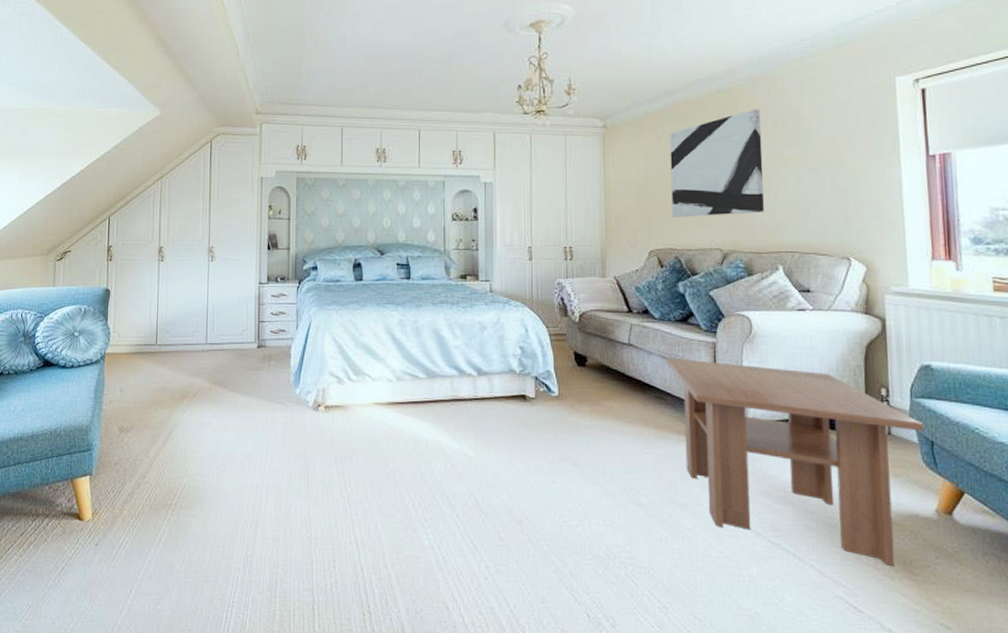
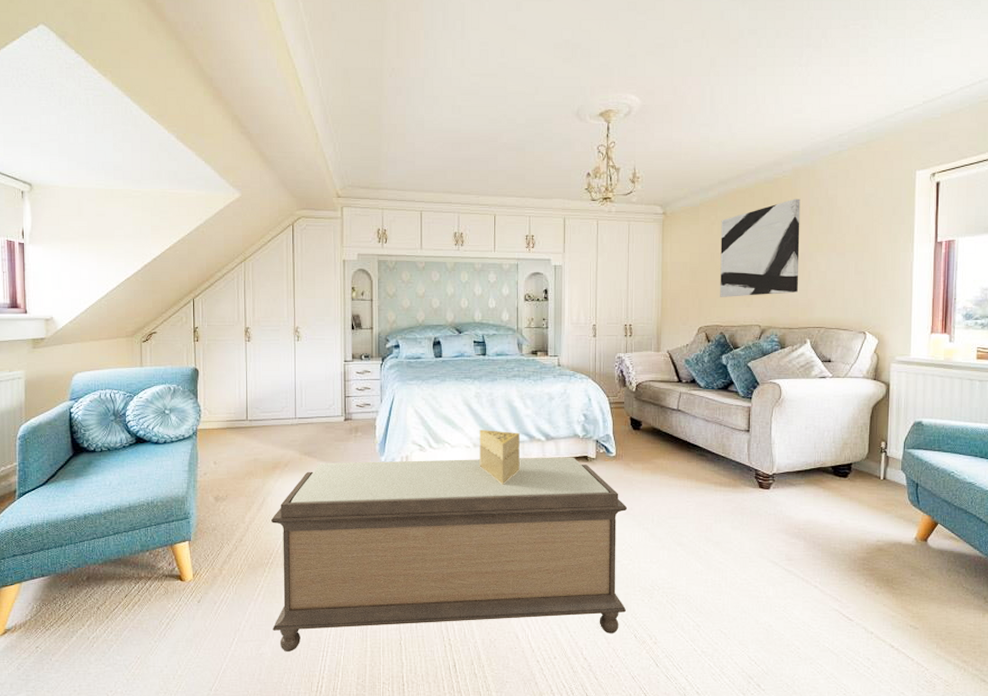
bench: none [173,393,576,611] -> present [271,457,628,652]
decorative box: none [403,362,448,425] -> present [479,430,520,485]
coffee table: present [665,358,925,566] -> none [708,421,912,583]

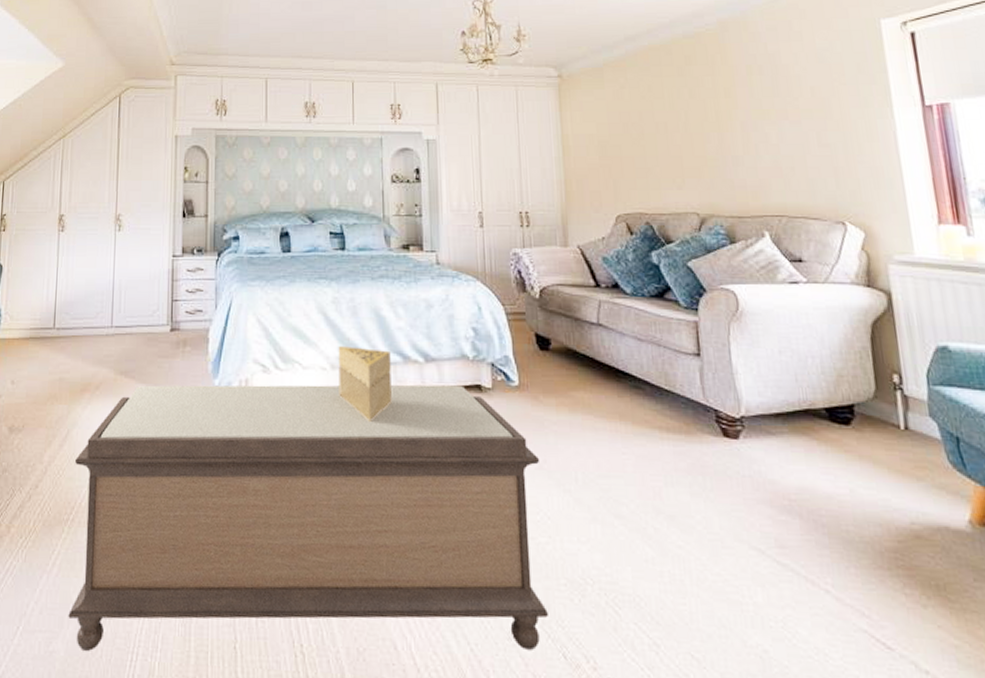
wall art: present [720,198,801,297] -> none [632,55,744,177]

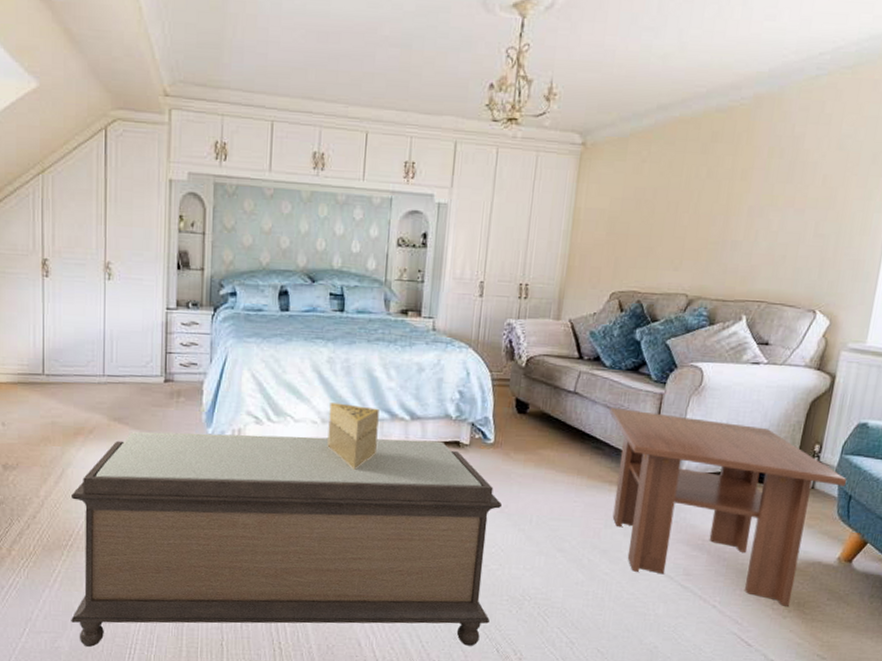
coffee table: none [641,340,947,590] -> present [609,408,847,606]

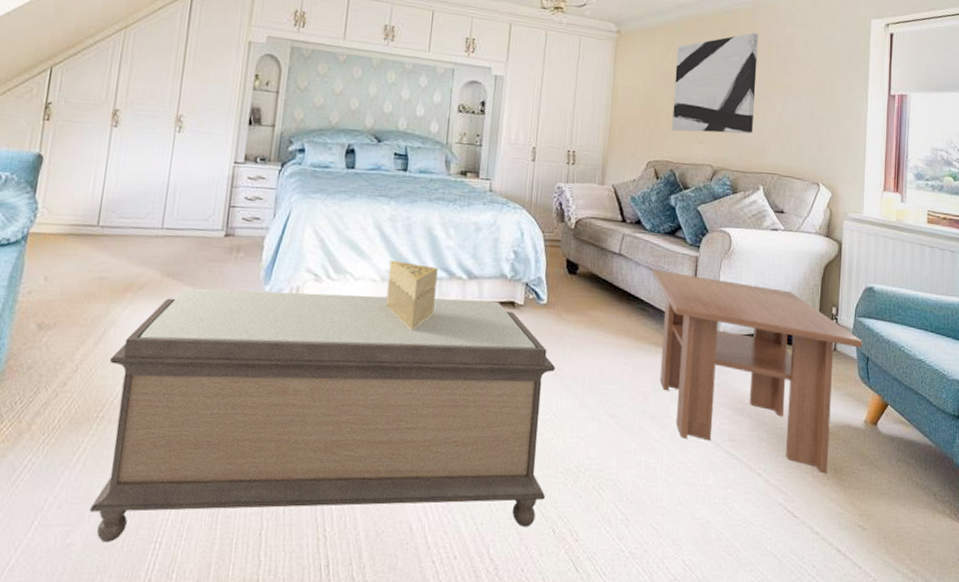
wall art: none [642,134,759,258] -> present [672,32,759,134]

